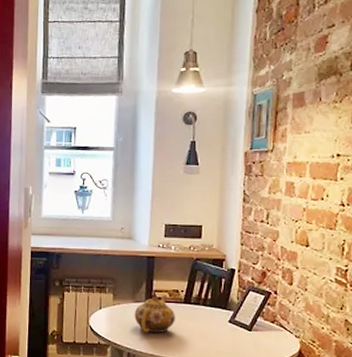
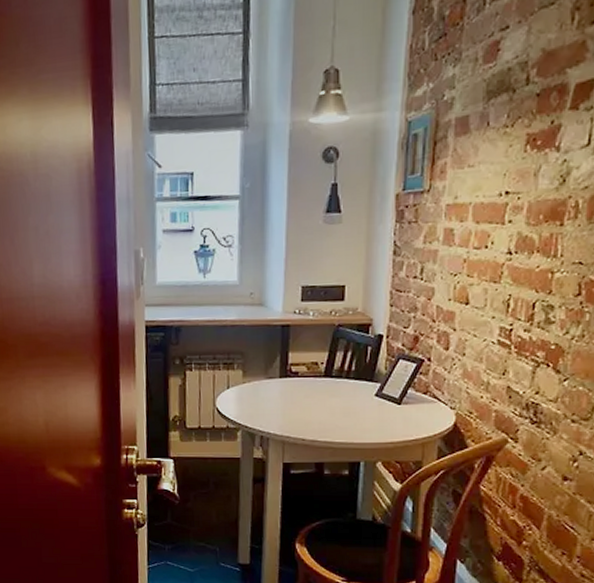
teapot: present [134,294,175,333] -> none [267,368,314,412]

